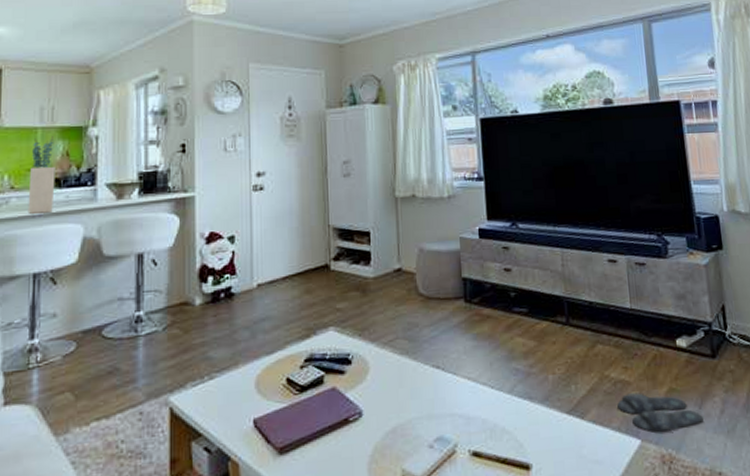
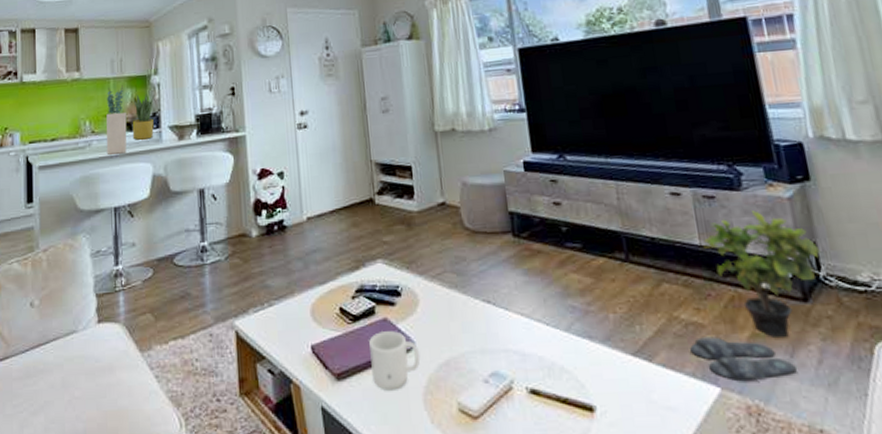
planter: none [61,147,91,198] -> present [132,93,155,140]
mug: none [316,400,368,462] -> present [369,331,421,391]
potted plant: none [633,276,727,391] -> present [703,211,820,337]

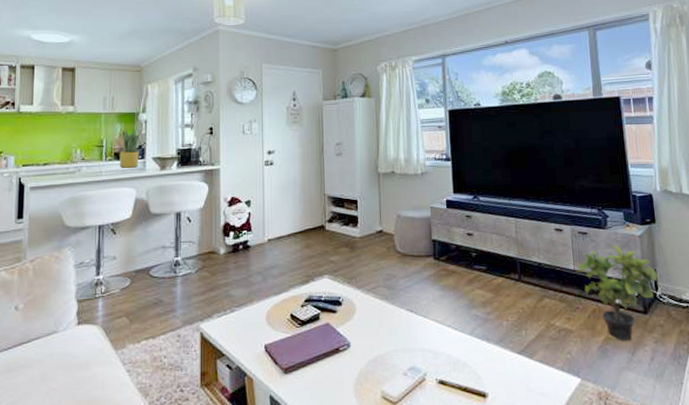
vase: present [106,85,127,155] -> none [94,120,115,179]
mug: present [369,331,421,391] -> none [313,333,354,382]
slippers: present [690,336,797,382] -> none [561,340,636,374]

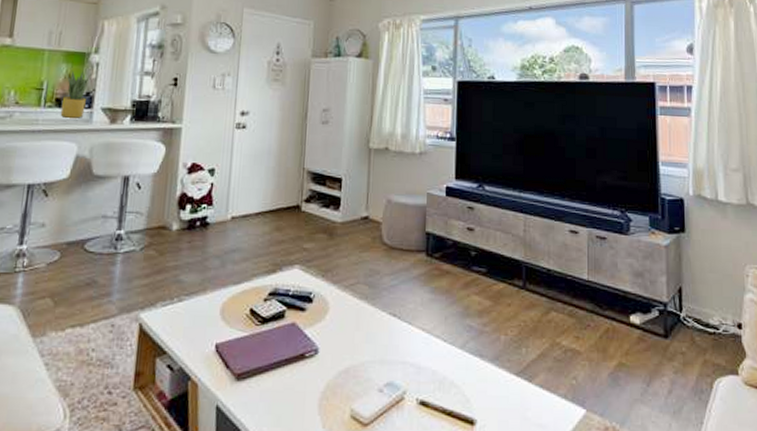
potted plant: present [576,245,659,340] -> none [590,254,684,368]

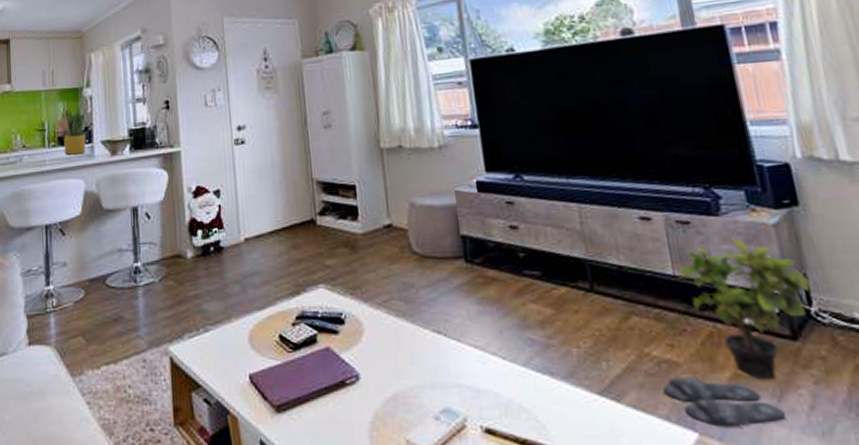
slippers: none [566,363,650,406] -> present [663,376,786,427]
potted plant: none [590,254,684,368] -> present [677,238,811,379]

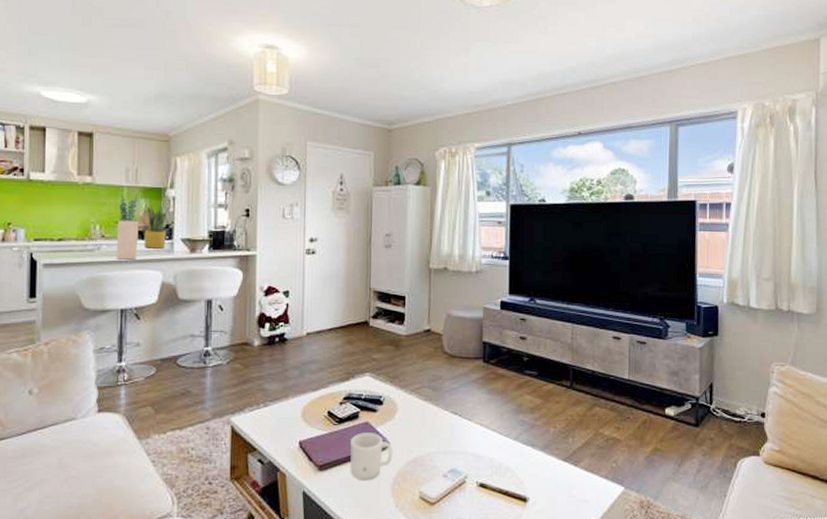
vase: none [37,98,59,170] -> present [116,195,139,260]
mug: none [310,361,366,425] -> present [350,433,393,480]
slippers: present [663,376,786,427] -> none [607,449,681,483]
potted plant: present [677,238,811,379] -> none [630,356,714,452]

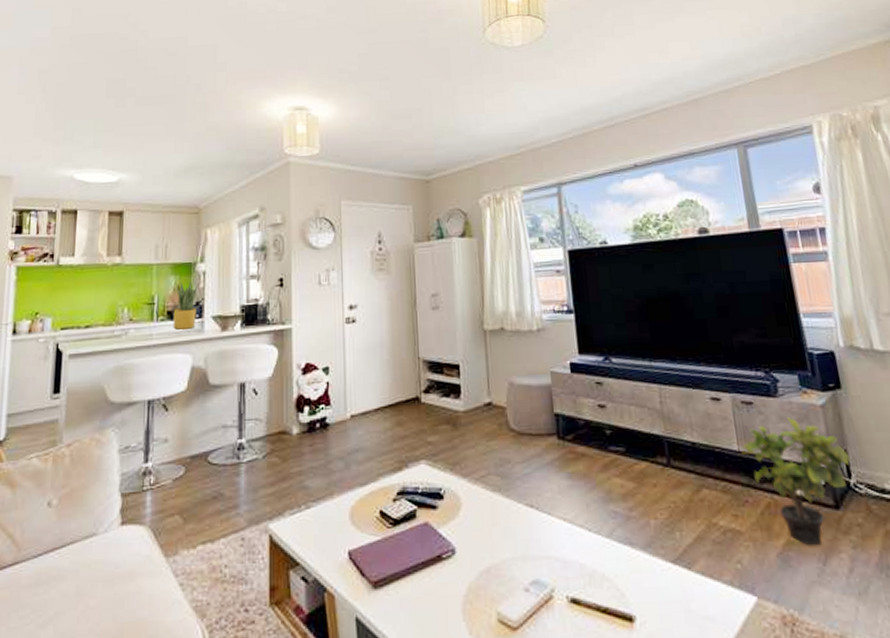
vase: present [116,195,139,260] -> none [144,272,168,344]
mug: present [350,433,393,480] -> none [409,536,461,600]
potted plant: none [630,356,714,452] -> present [741,417,851,545]

